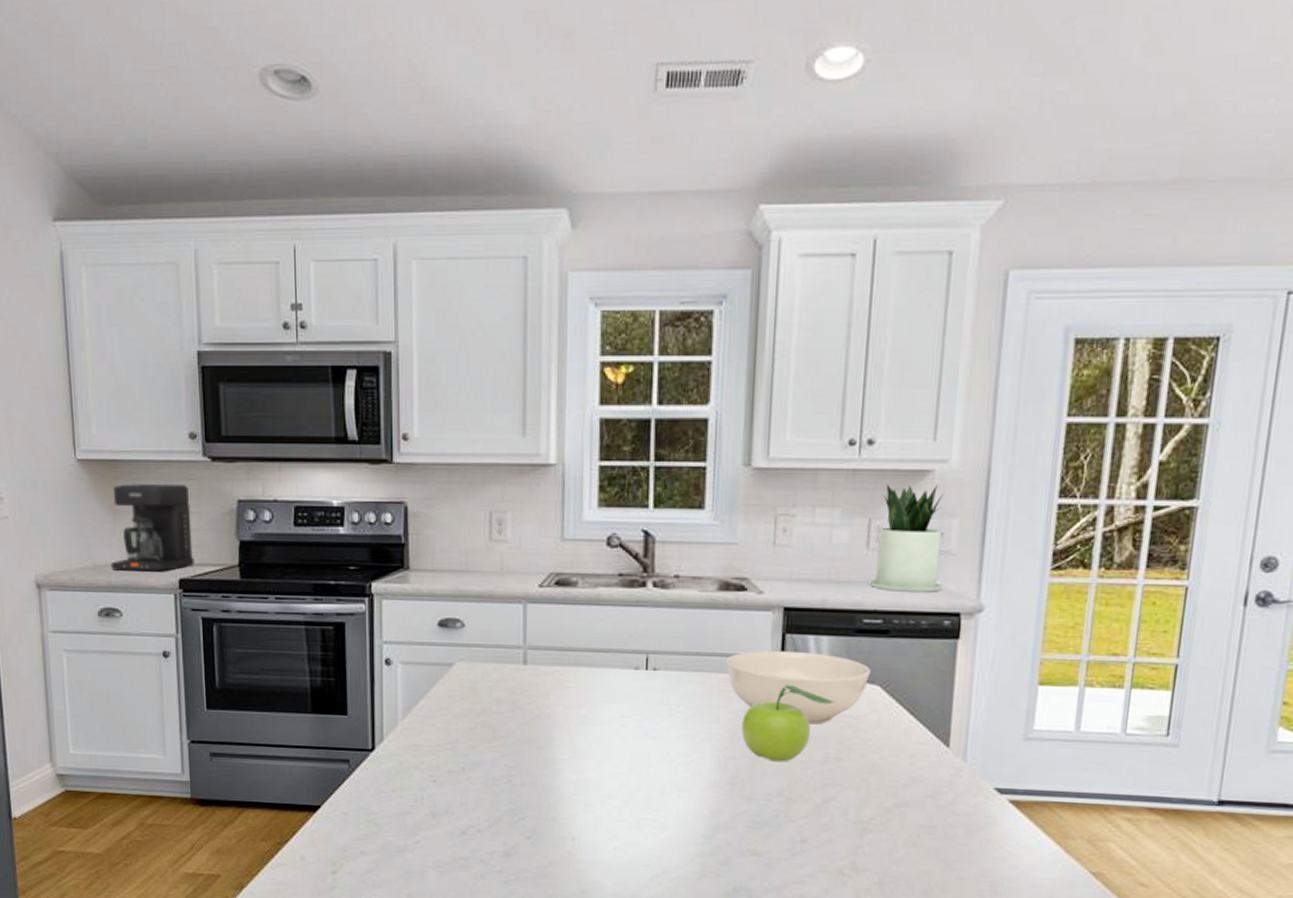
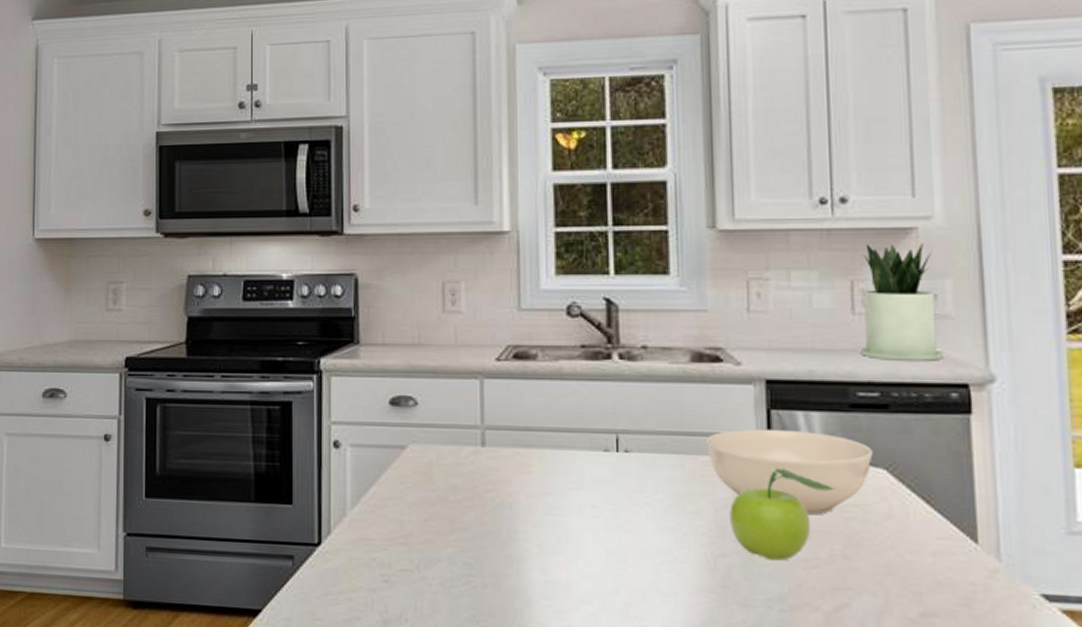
coffee maker: present [110,484,194,572] -> none [59,261,141,350]

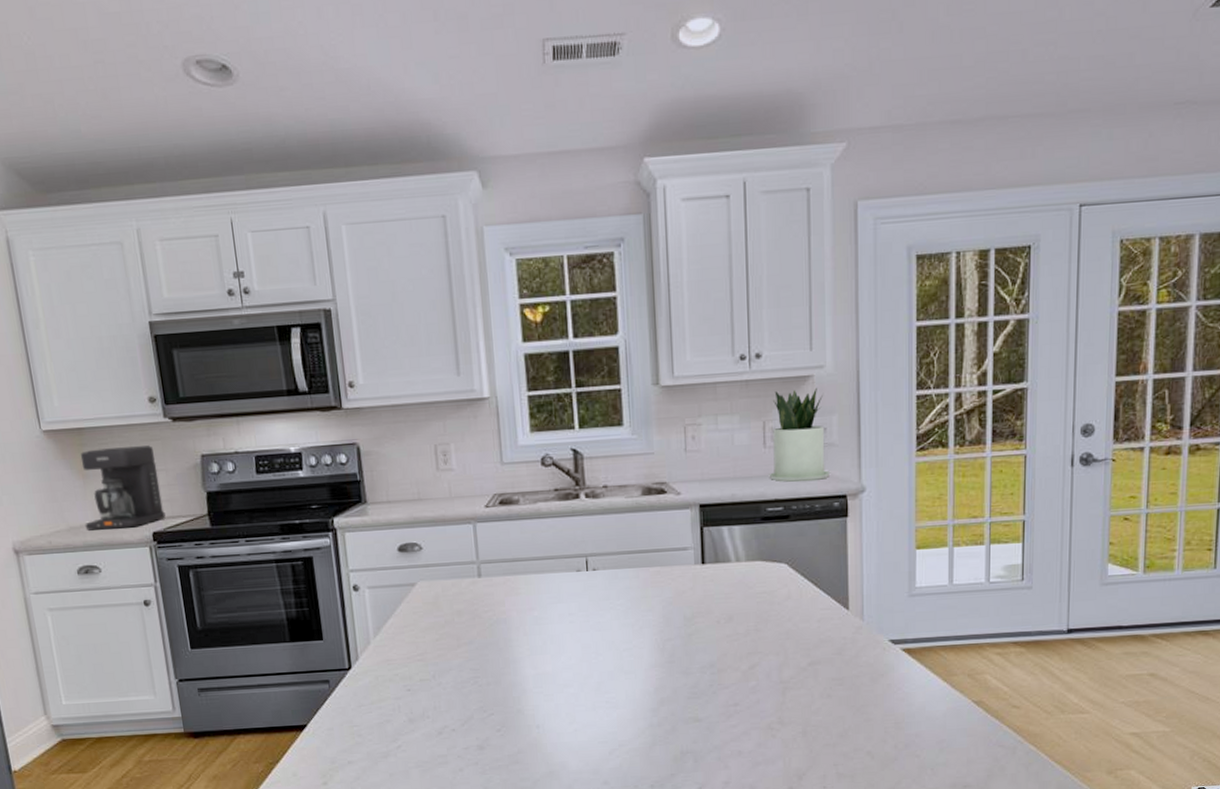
coffee maker: none [59,261,141,350] -> present [80,446,166,530]
bowl: present [705,428,873,515] -> none [654,541,778,603]
fruit: present [730,468,837,561] -> none [674,571,752,639]

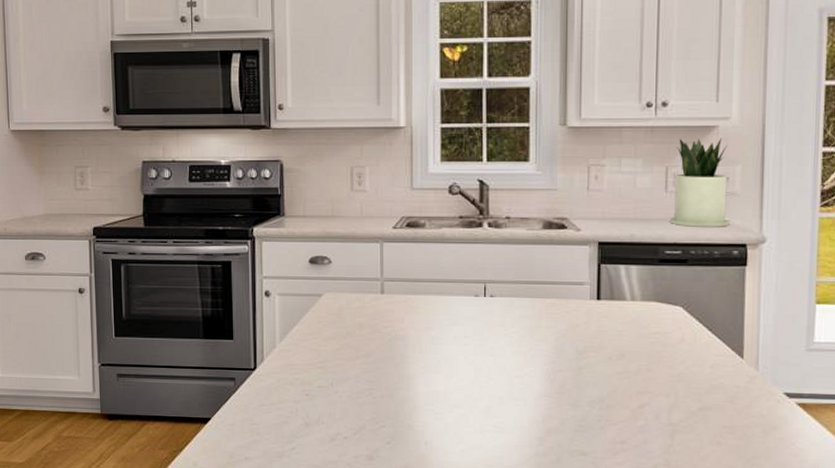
coffee maker: present [80,446,166,530] -> none [36,150,106,222]

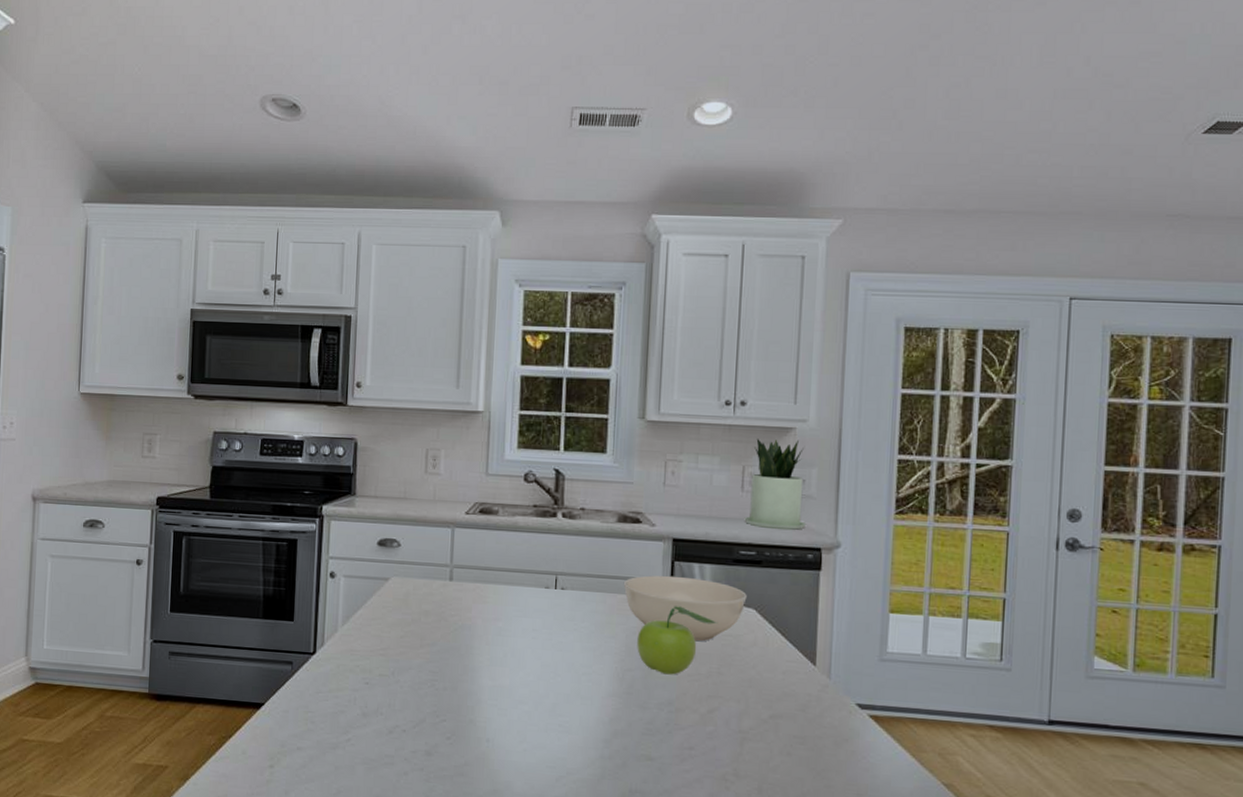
bowl: none [551,278,673,341] -> present [623,575,747,642]
fruit: none [567,307,646,374] -> present [637,606,718,675]

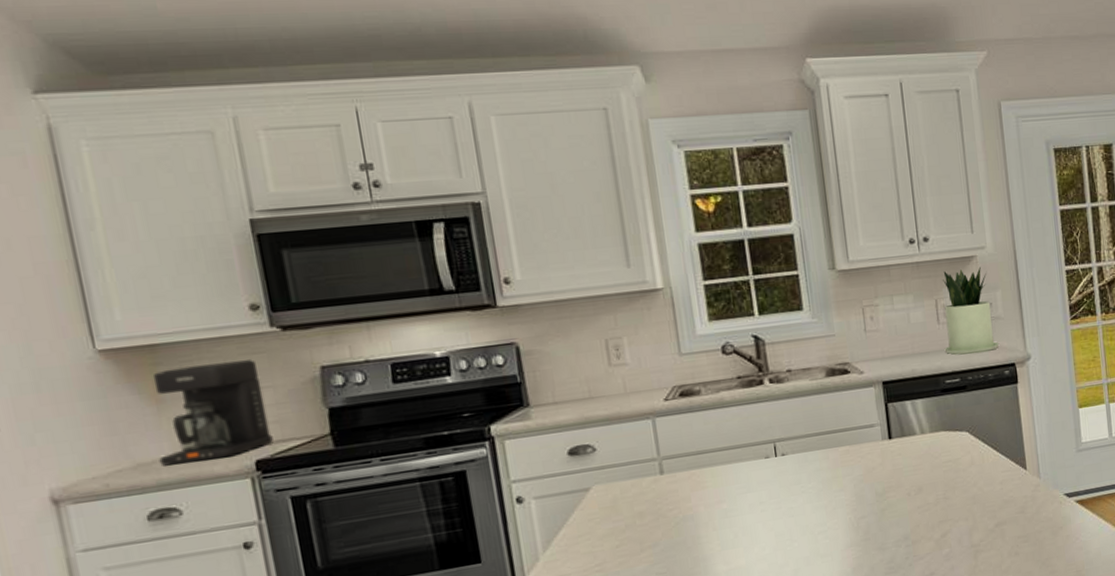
coffee maker: none [99,415,173,490] -> present [152,360,273,466]
bowl: present [623,575,747,642] -> none [842,414,959,475]
fruit: present [637,606,718,675] -> none [865,444,937,513]

